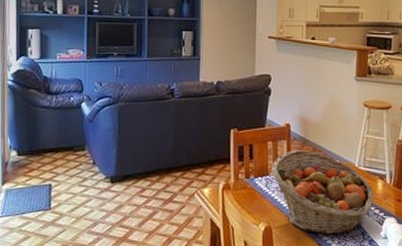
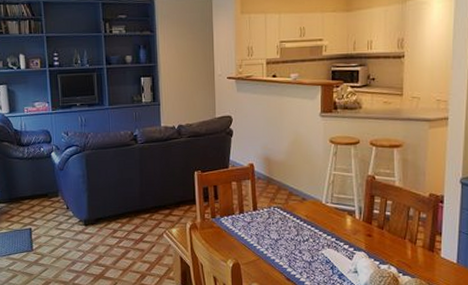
fruit basket: present [271,150,374,235] -> none [237,189,343,270]

